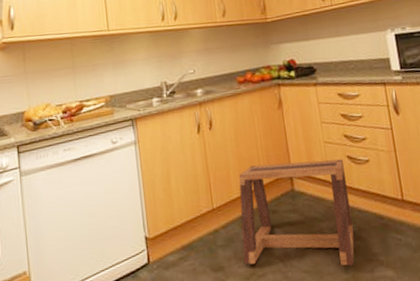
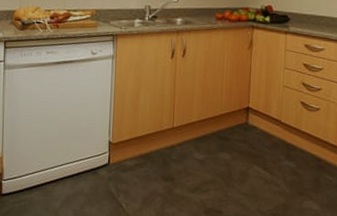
stool: present [239,159,355,266] -> none [192,96,296,195]

